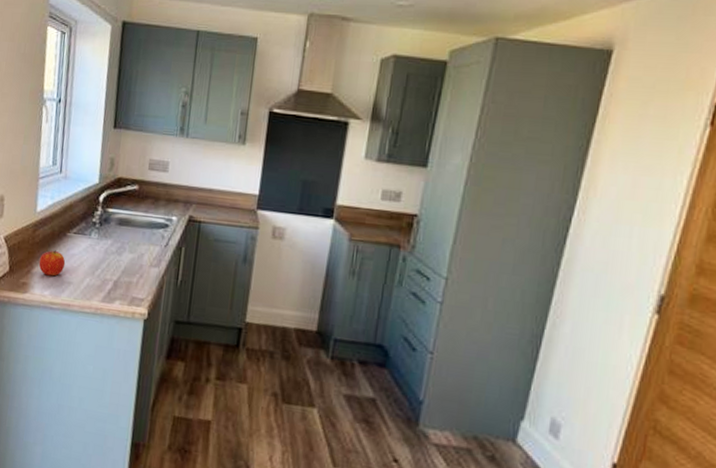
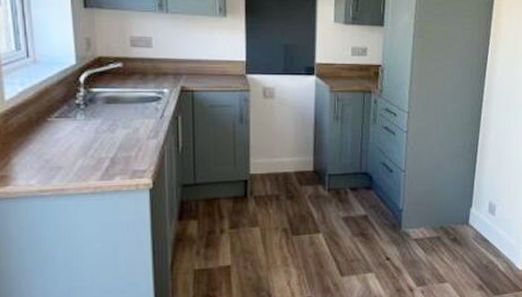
apple: present [38,250,66,277] -> none [17,137,51,164]

